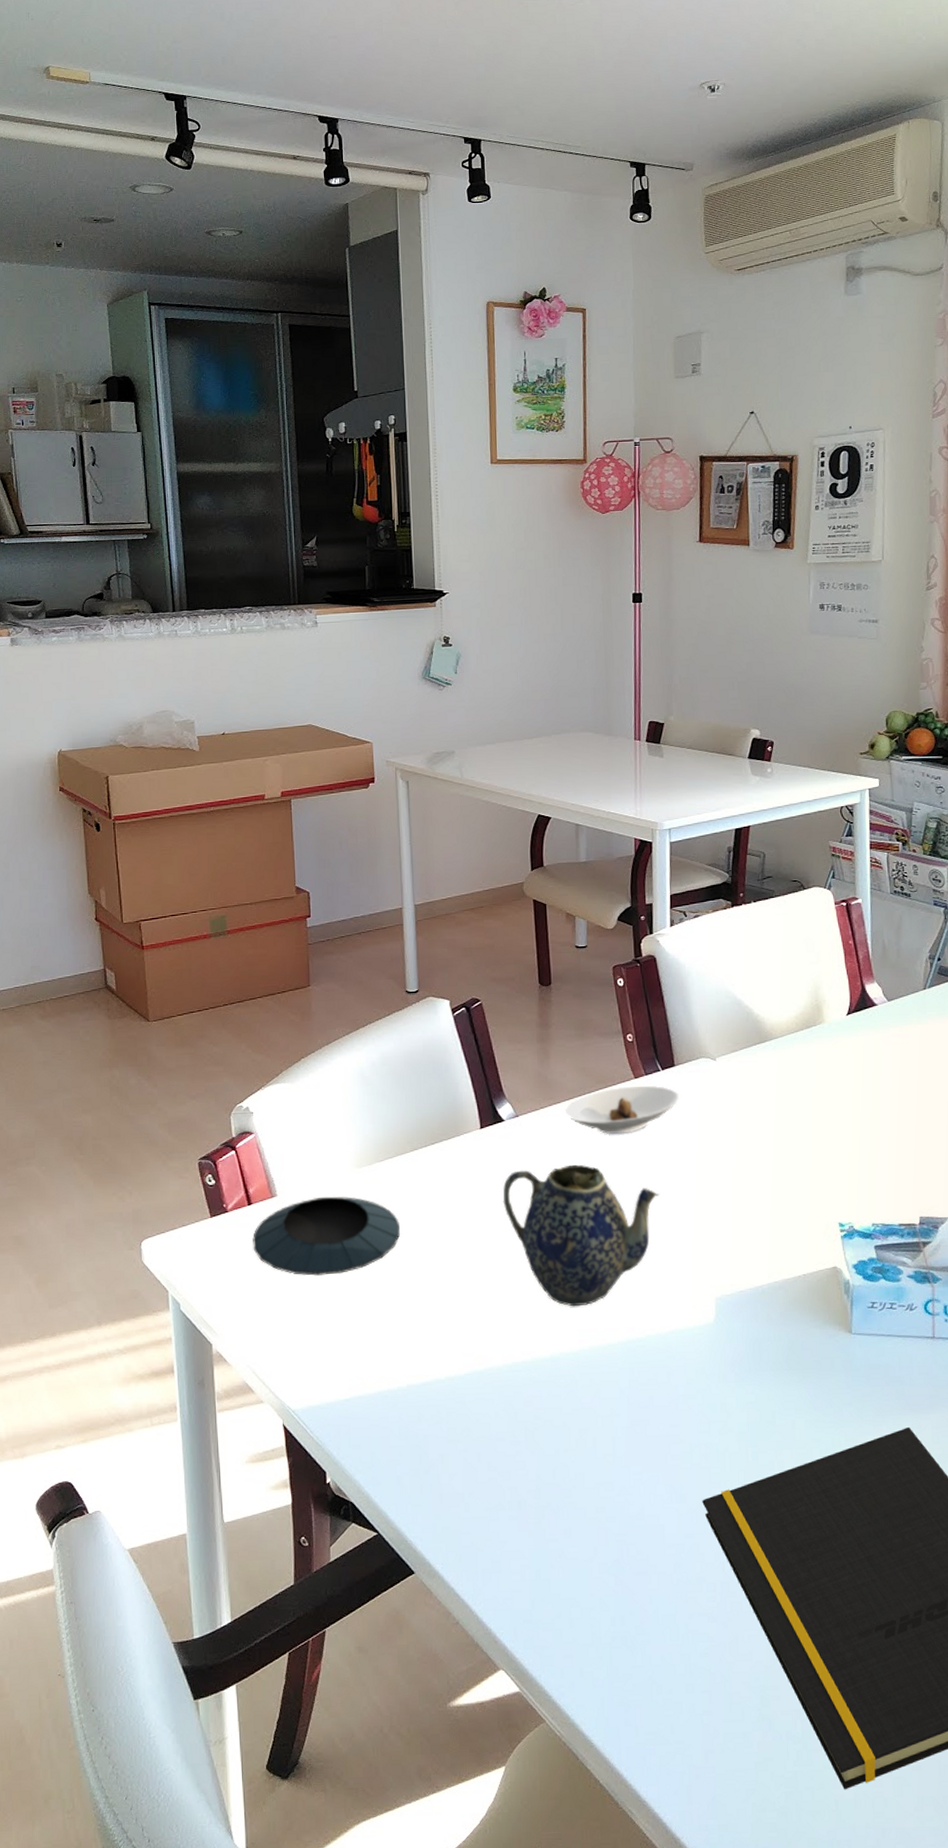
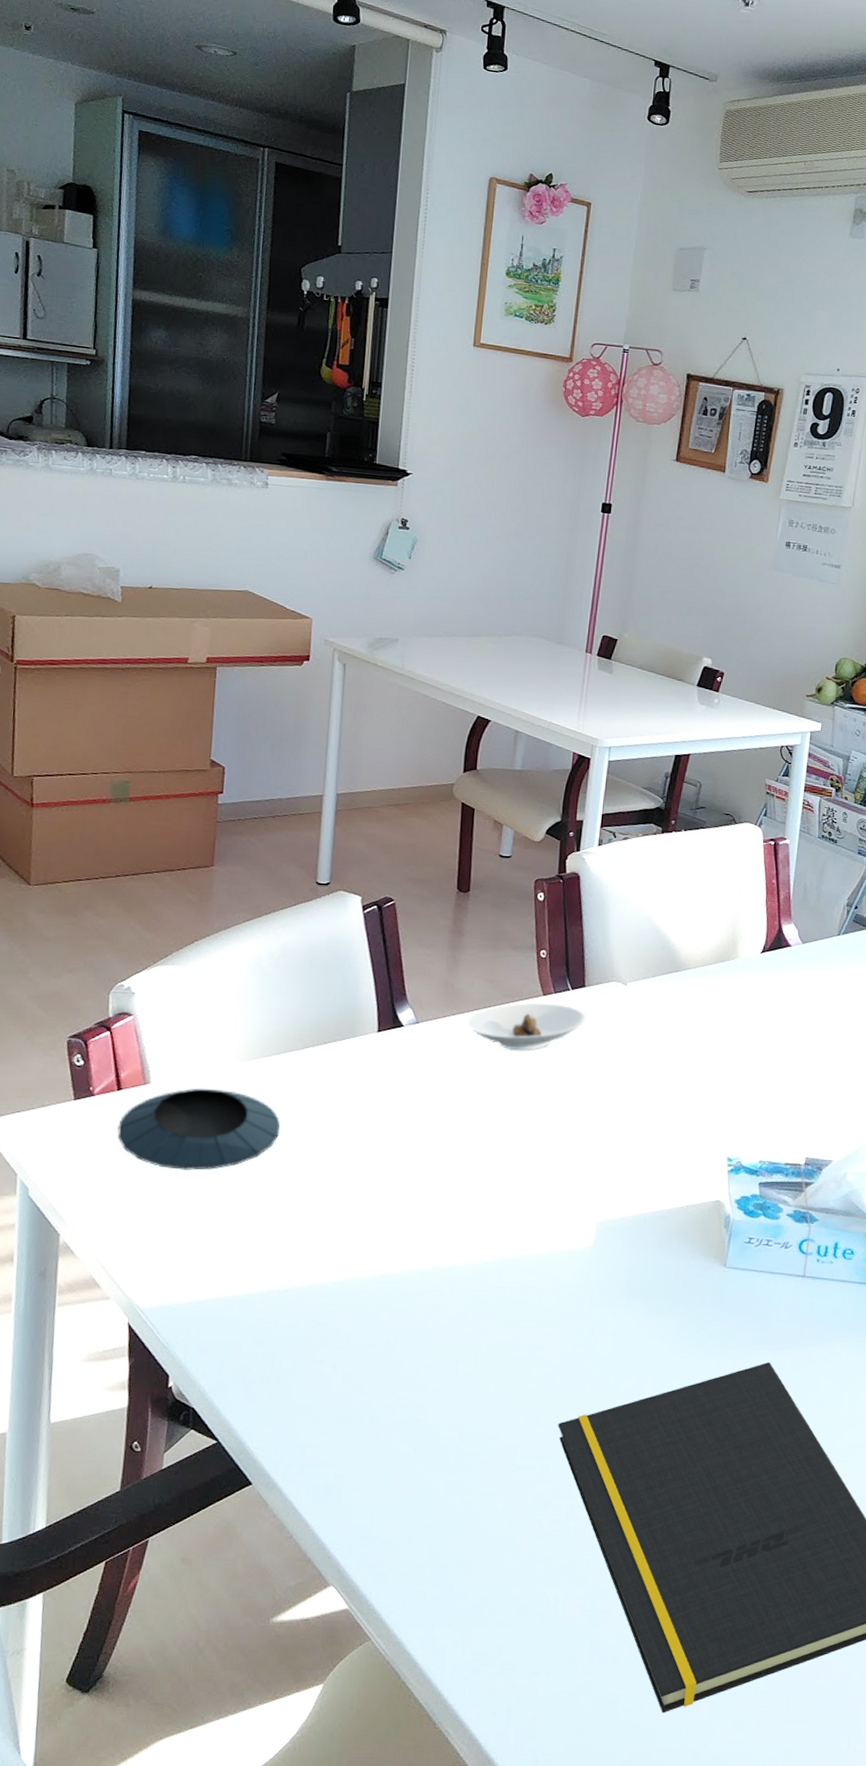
teapot: present [503,1164,660,1307] -> none [392,1077,554,1222]

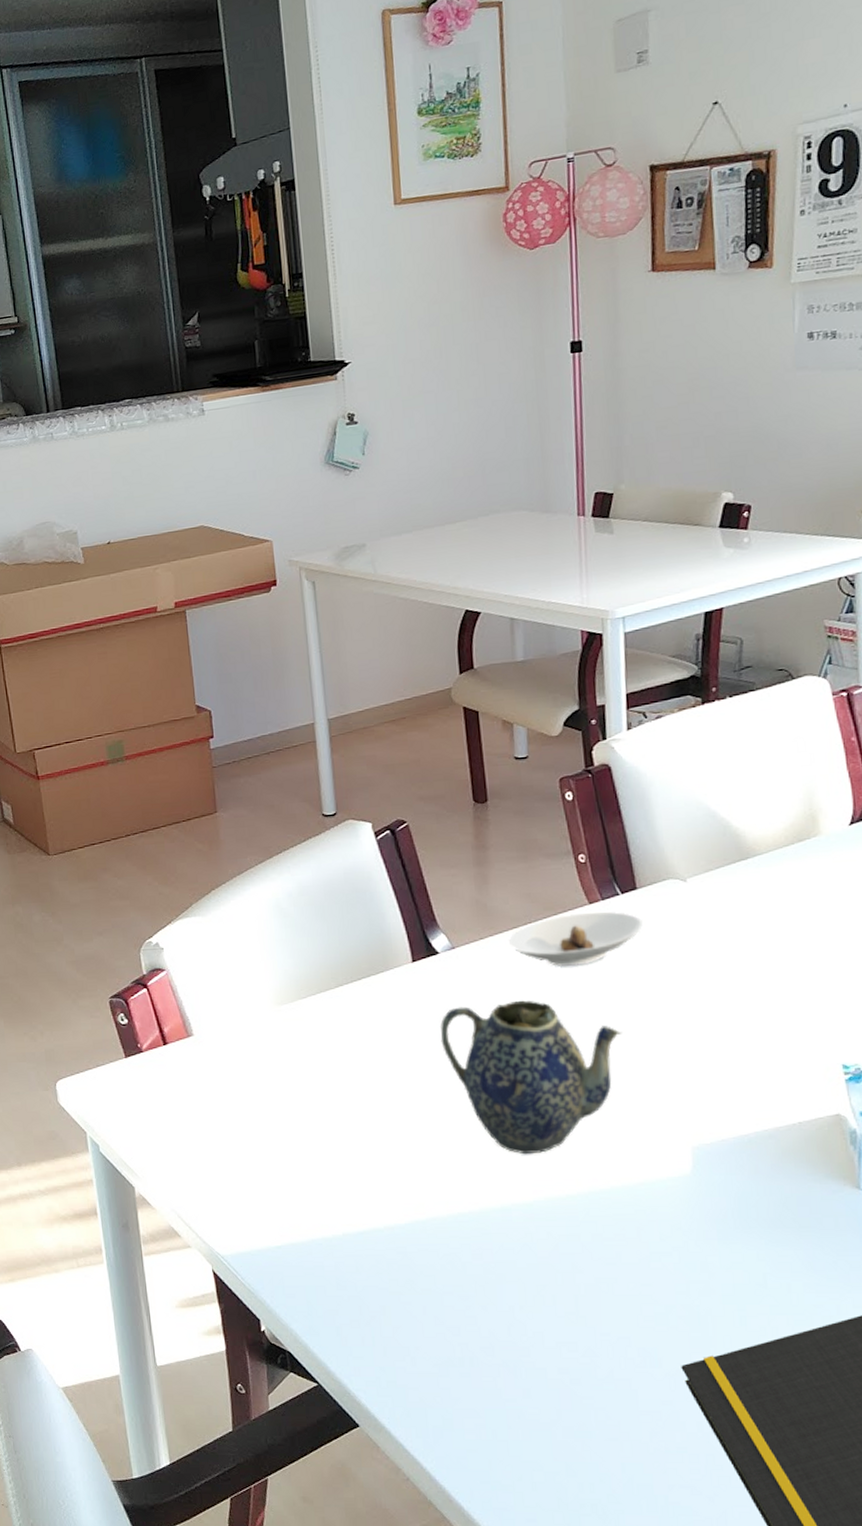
saucer: present [117,1088,280,1171] -> none [170,1035,328,1119]
teapot: none [392,1077,554,1222] -> present [440,1000,622,1155]

